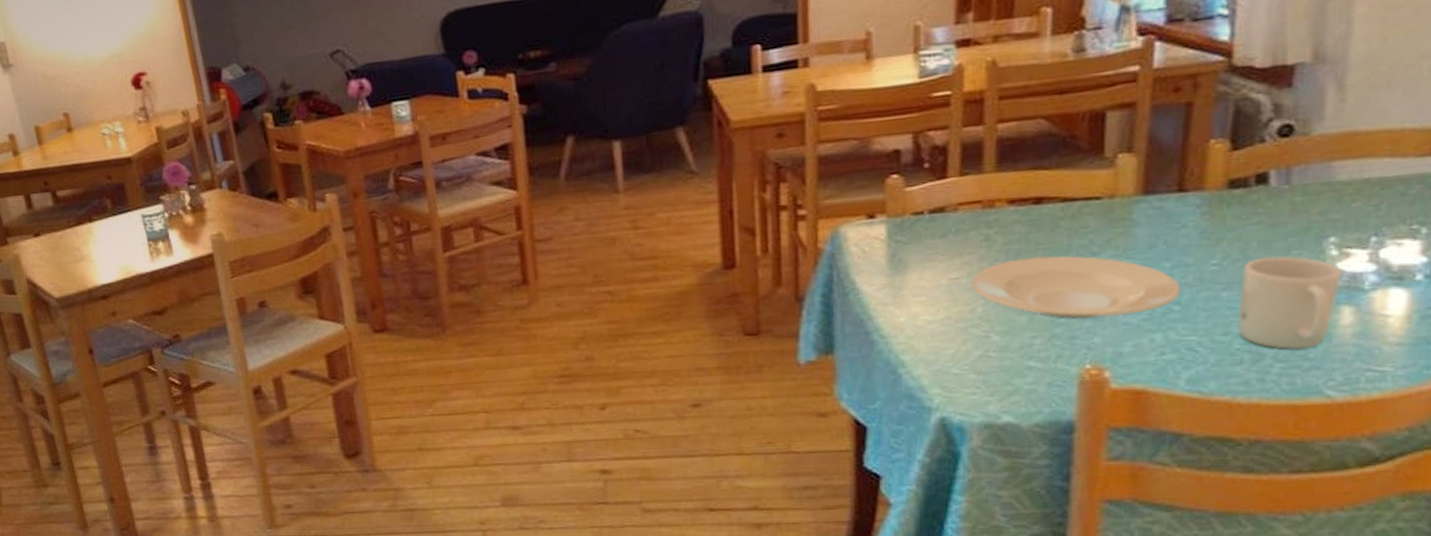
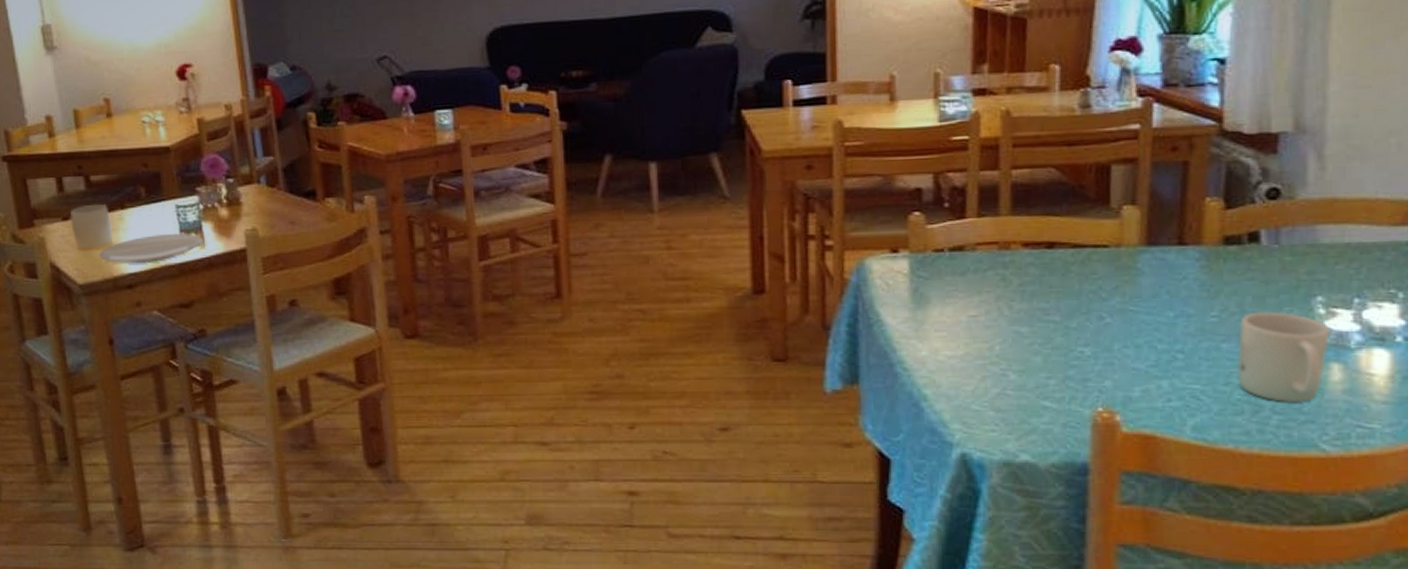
mug: none [41,218,84,265] -> present [70,204,113,251]
plate: none [72,242,171,276] -> present [99,233,204,263]
plate: present [972,255,1181,319] -> none [990,299,1184,361]

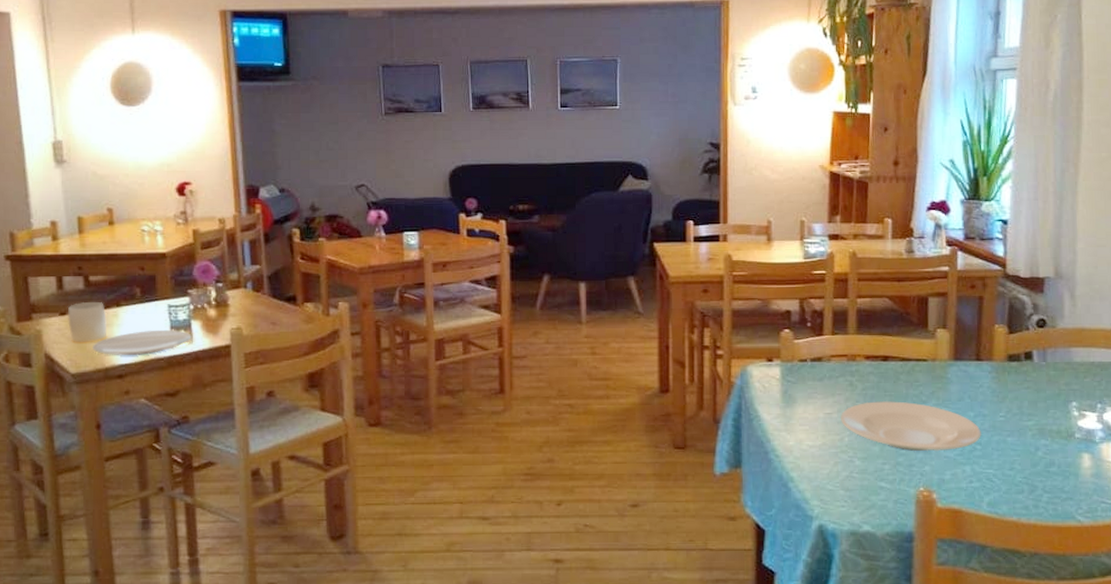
plate: none [990,299,1184,361] -> present [841,401,981,451]
mug: present [1236,311,1330,403] -> none [1018,413,1082,484]

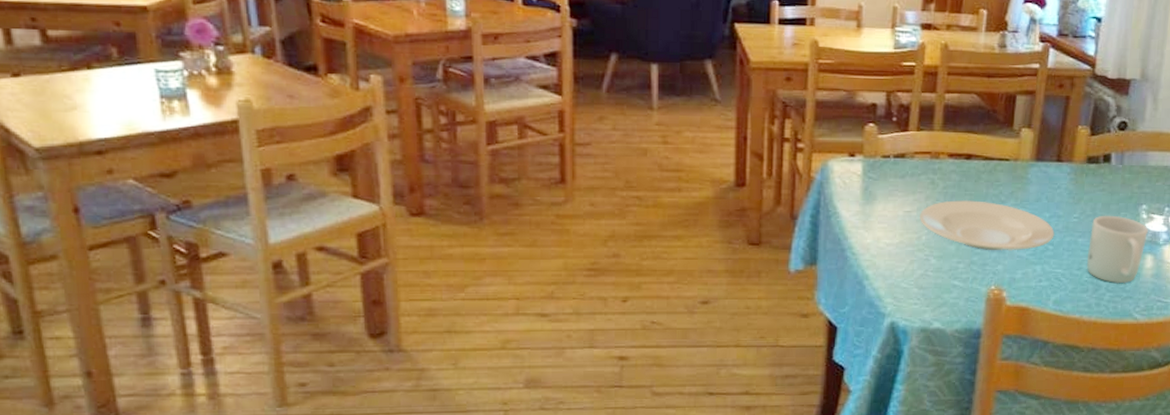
mug: present [67,301,108,343] -> none [22,61,77,112]
plate: present [93,330,192,355] -> none [60,99,188,128]
mug: none [1018,413,1082,484] -> present [1086,215,1148,284]

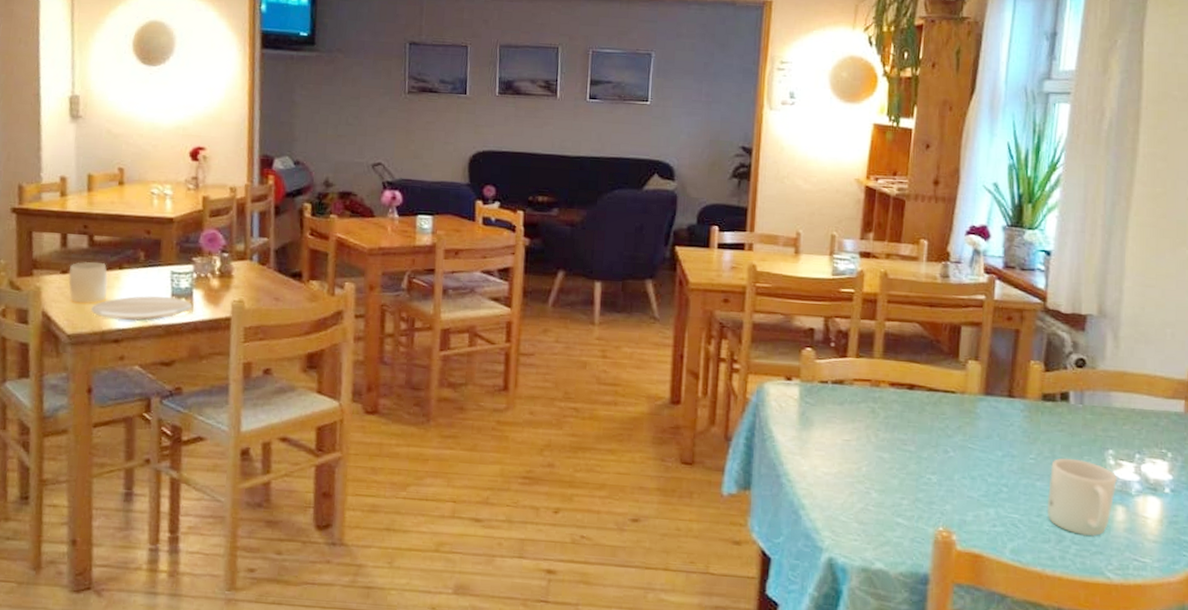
mug: none [22,61,77,112] -> present [68,262,108,304]
plate: none [60,99,188,128] -> present [91,296,192,321]
plate: present [920,200,1055,250] -> none [859,431,1009,490]

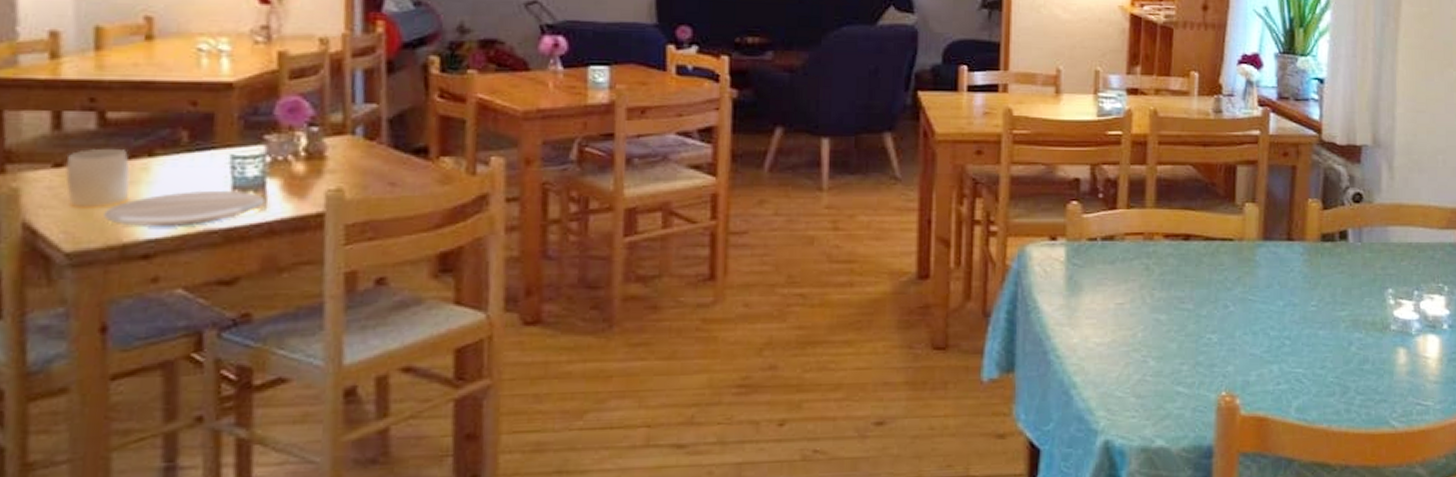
mug: present [1046,458,1117,537] -> none [1330,301,1397,385]

